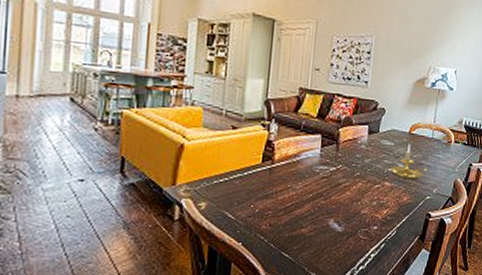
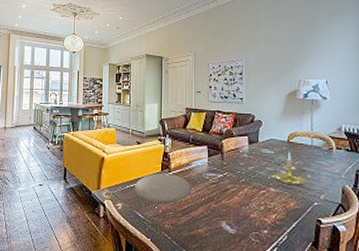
plate: none [224,165,298,202] -> present [134,173,191,205]

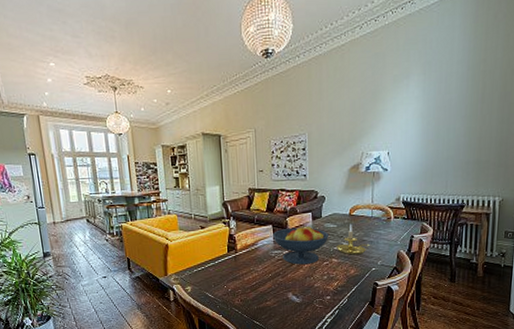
plate: present [134,173,191,205] -> none [201,254,258,284]
fruit bowl: none [208,148,265,192] -> present [273,224,328,265]

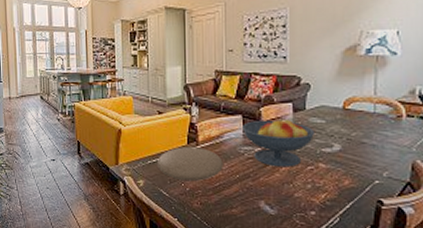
plate: none [201,254,258,284] -> present [156,147,223,182]
candle holder: present [336,223,371,255] -> none [324,120,373,161]

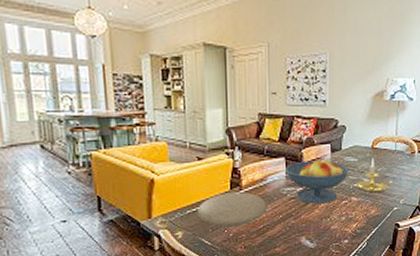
candle holder: none [324,120,373,161] -> present [356,157,394,193]

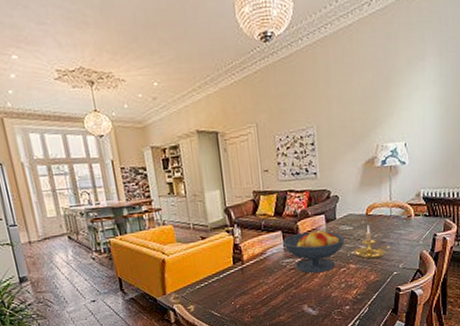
plate: present [196,192,267,228] -> none [205,266,269,300]

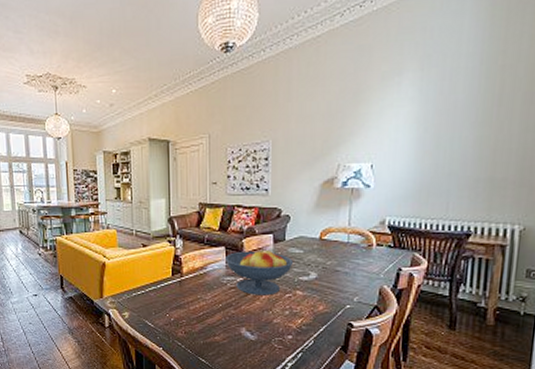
candle holder: present [353,224,391,259] -> none [302,249,346,288]

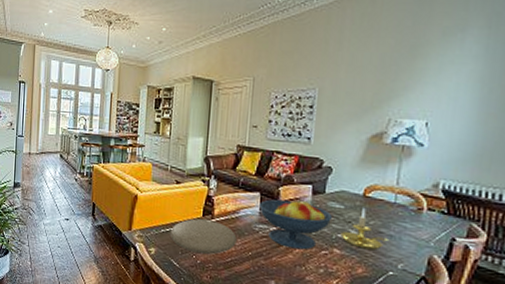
plate: none [141,279,207,312] -> present [169,218,237,255]
candle holder: none [302,249,346,288] -> present [340,207,390,250]

